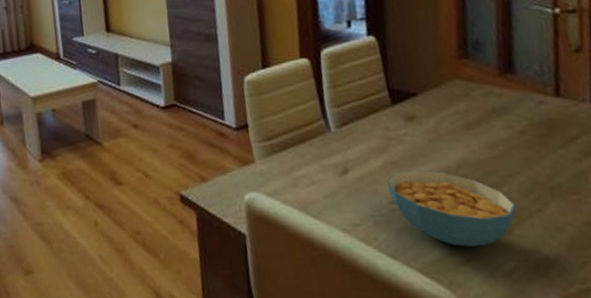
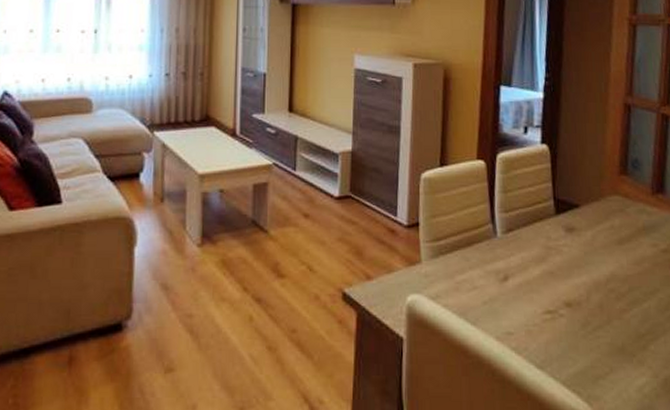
cereal bowl: present [386,169,517,247] -> none [542,281,653,360]

